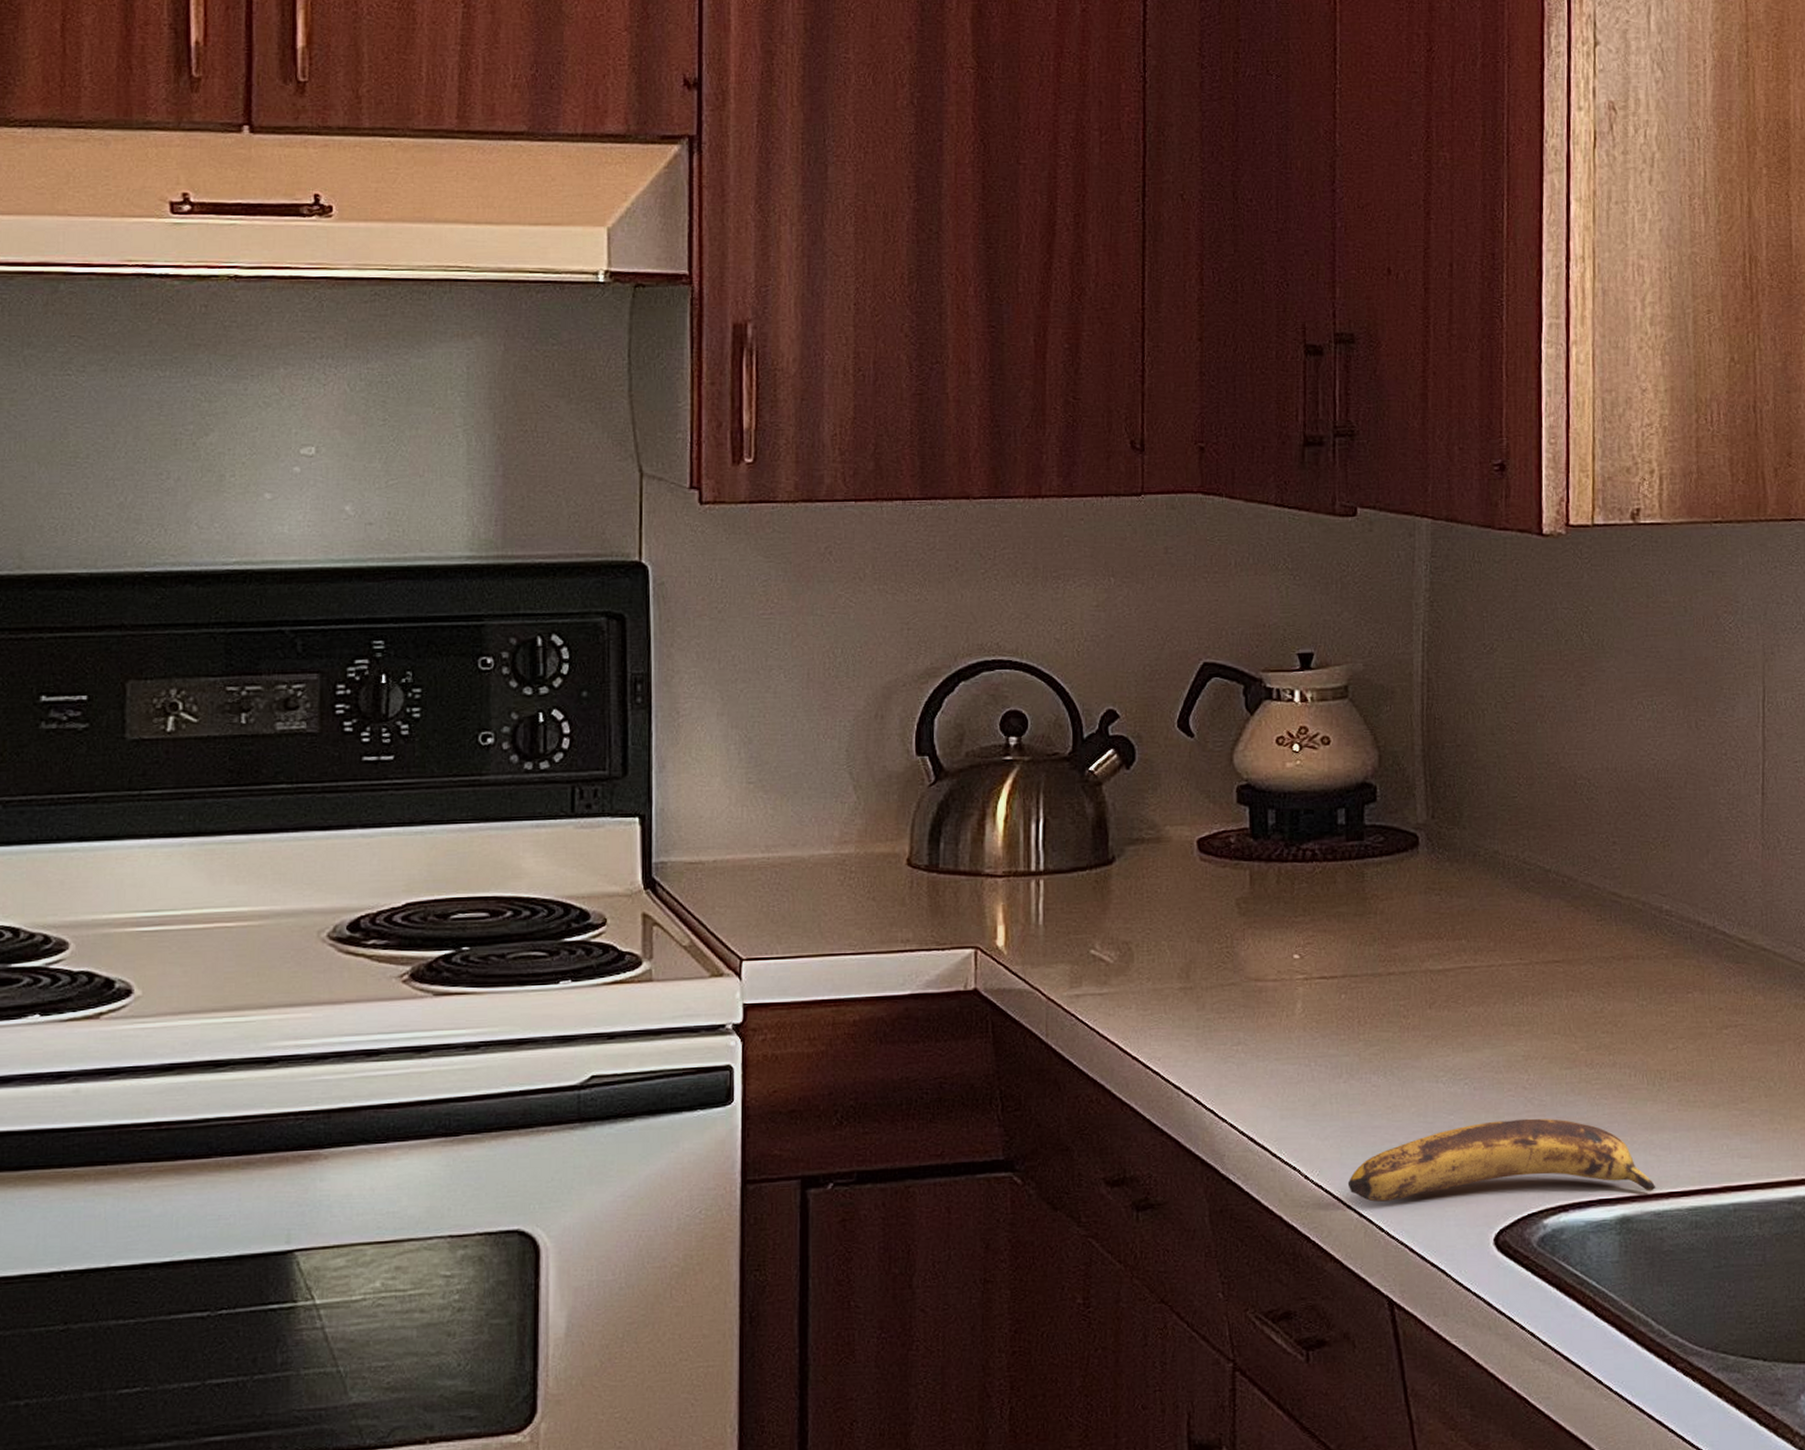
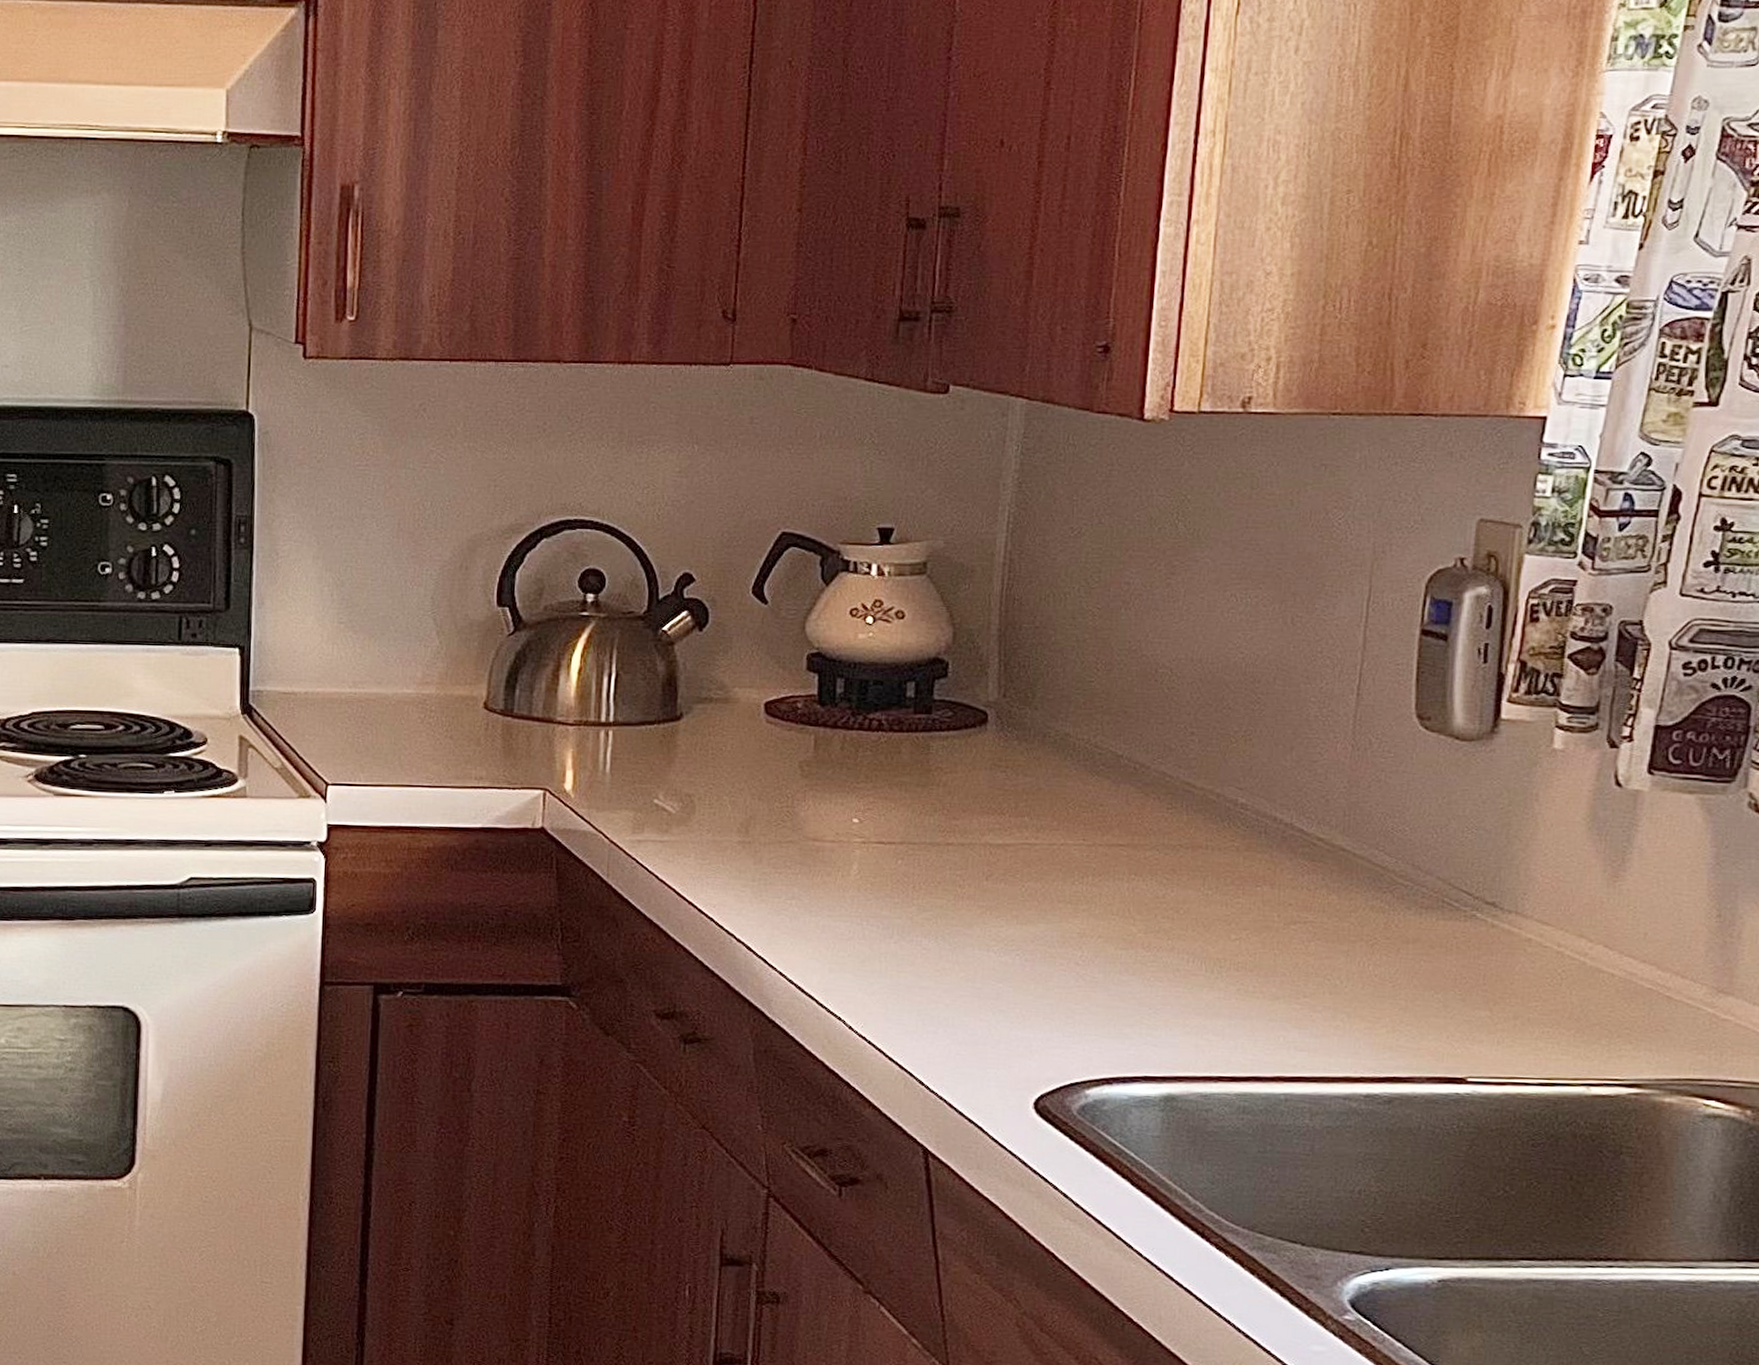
banana: present [1347,1118,1656,1202] -> none [891,992,1205,1074]

